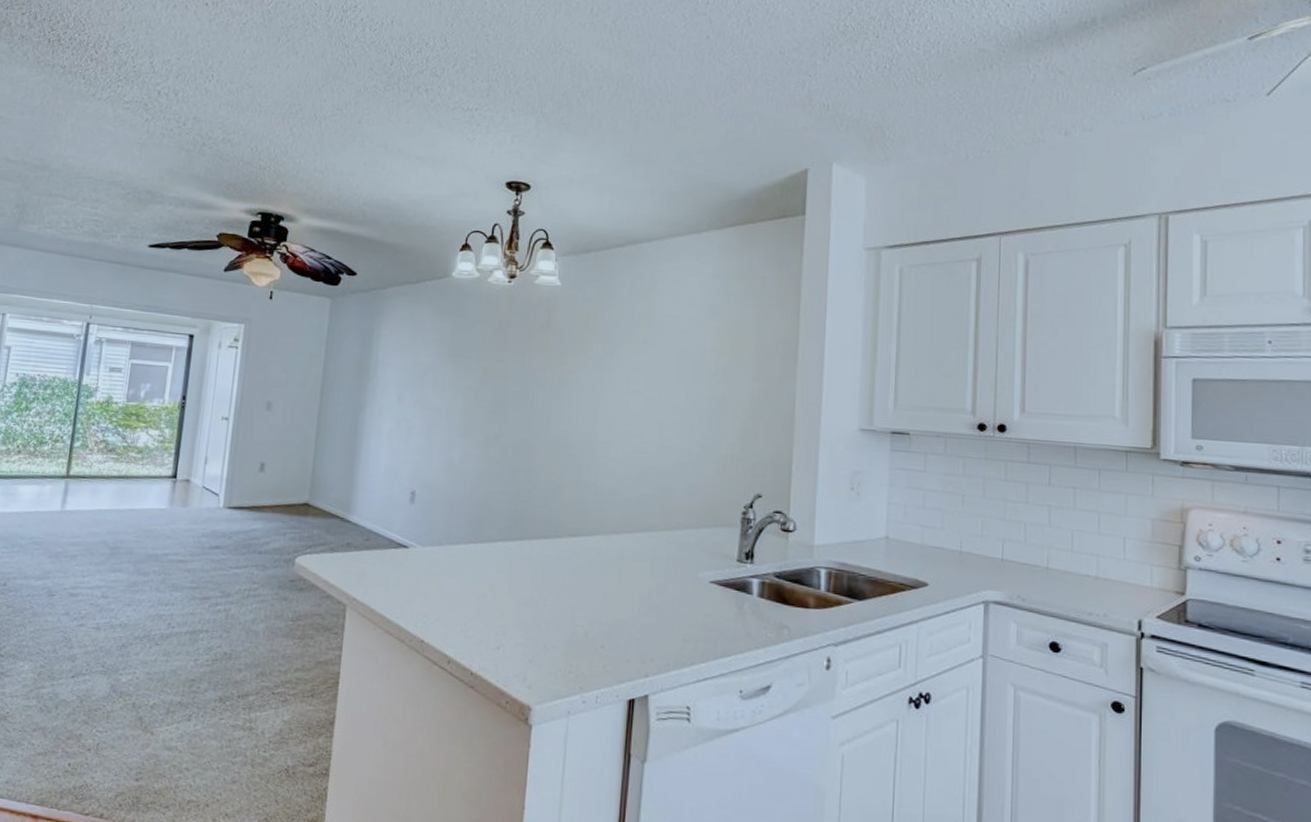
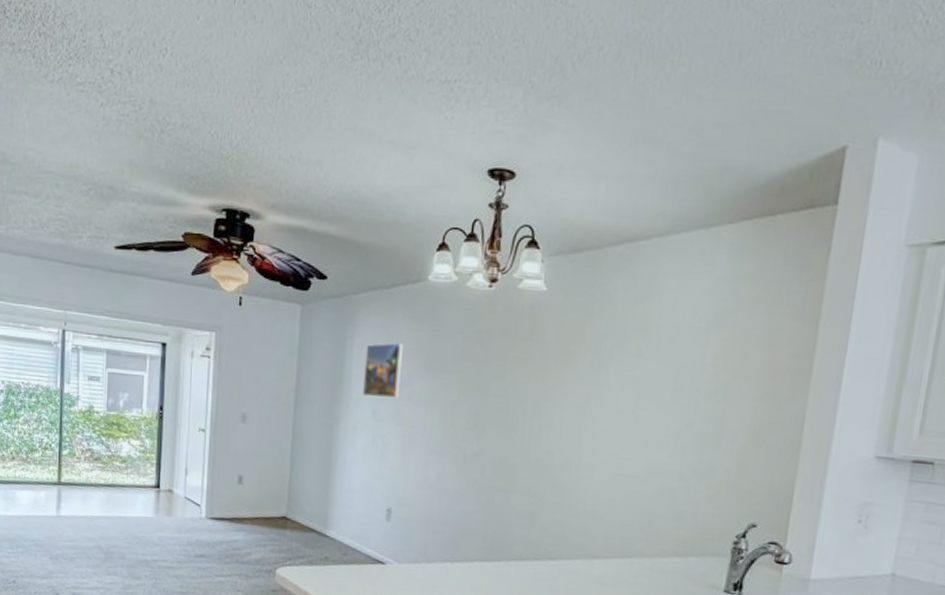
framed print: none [388,333,430,384] -> present [362,343,404,398]

